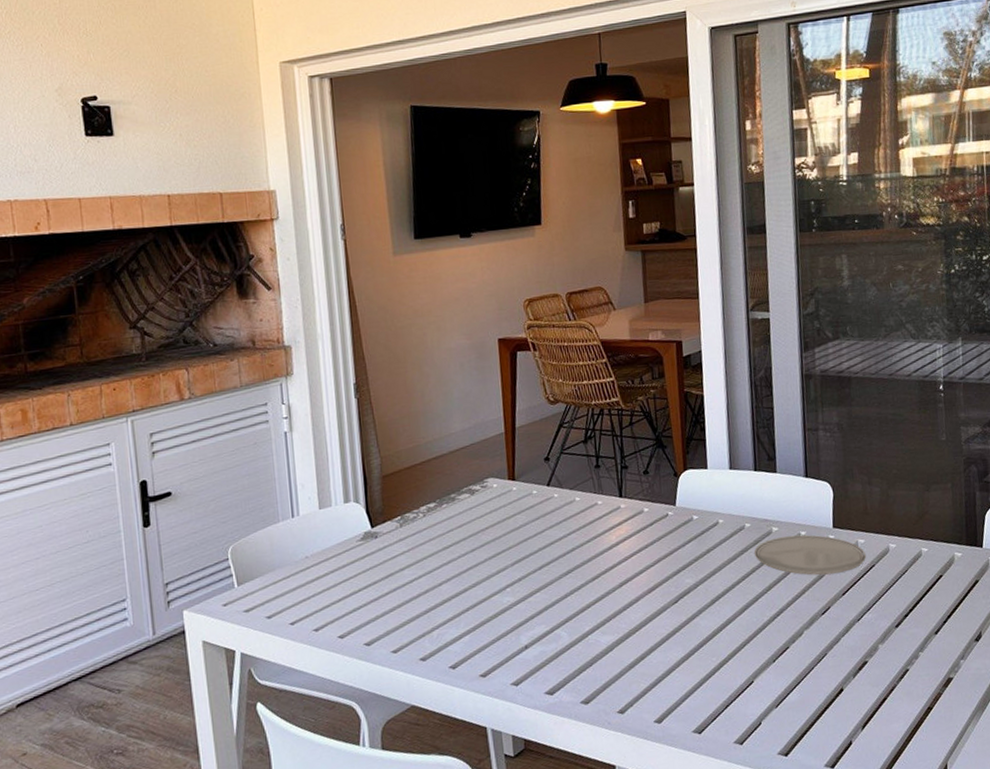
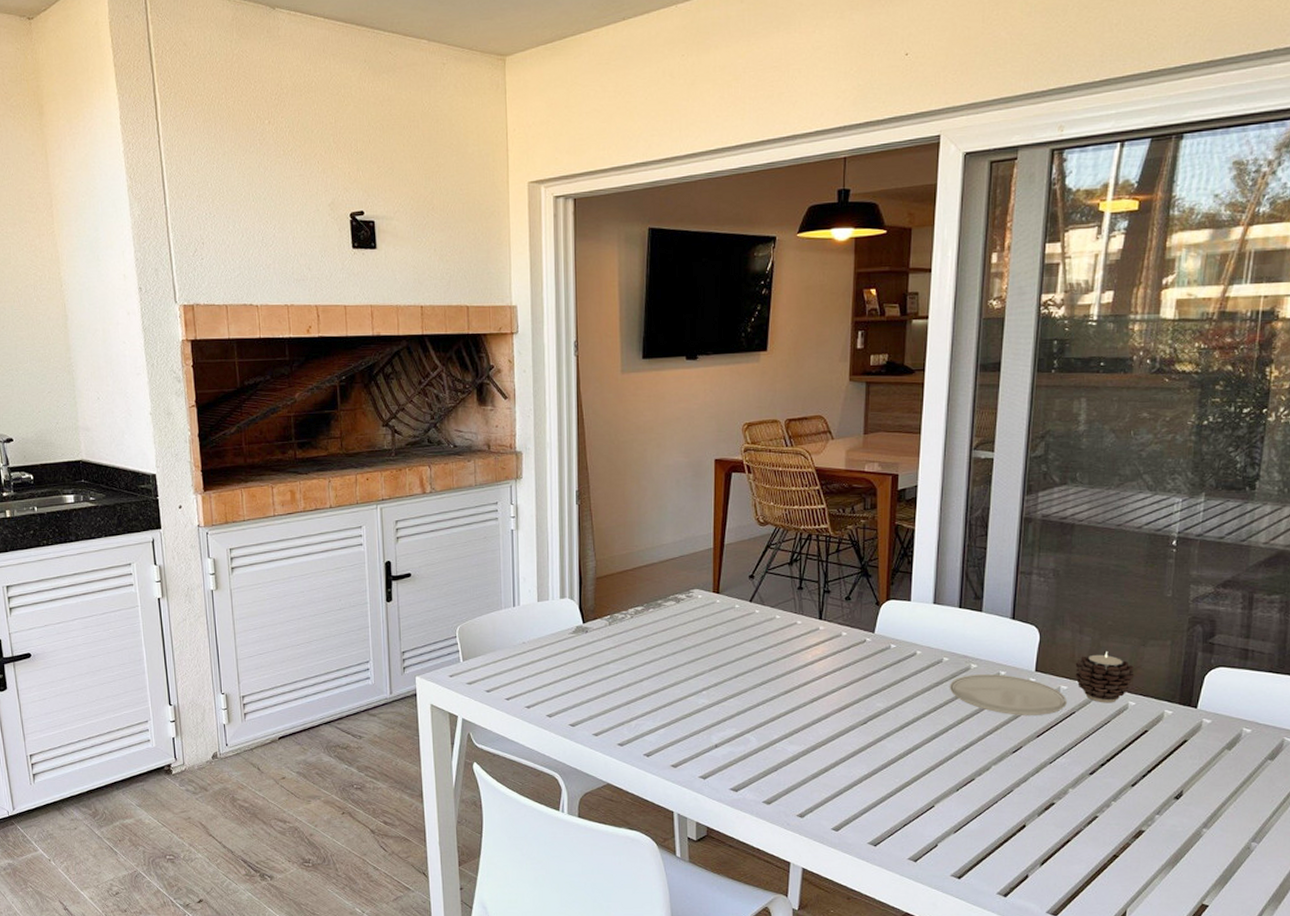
candle: none [868,500,924,553] -> present [1075,652,1135,703]

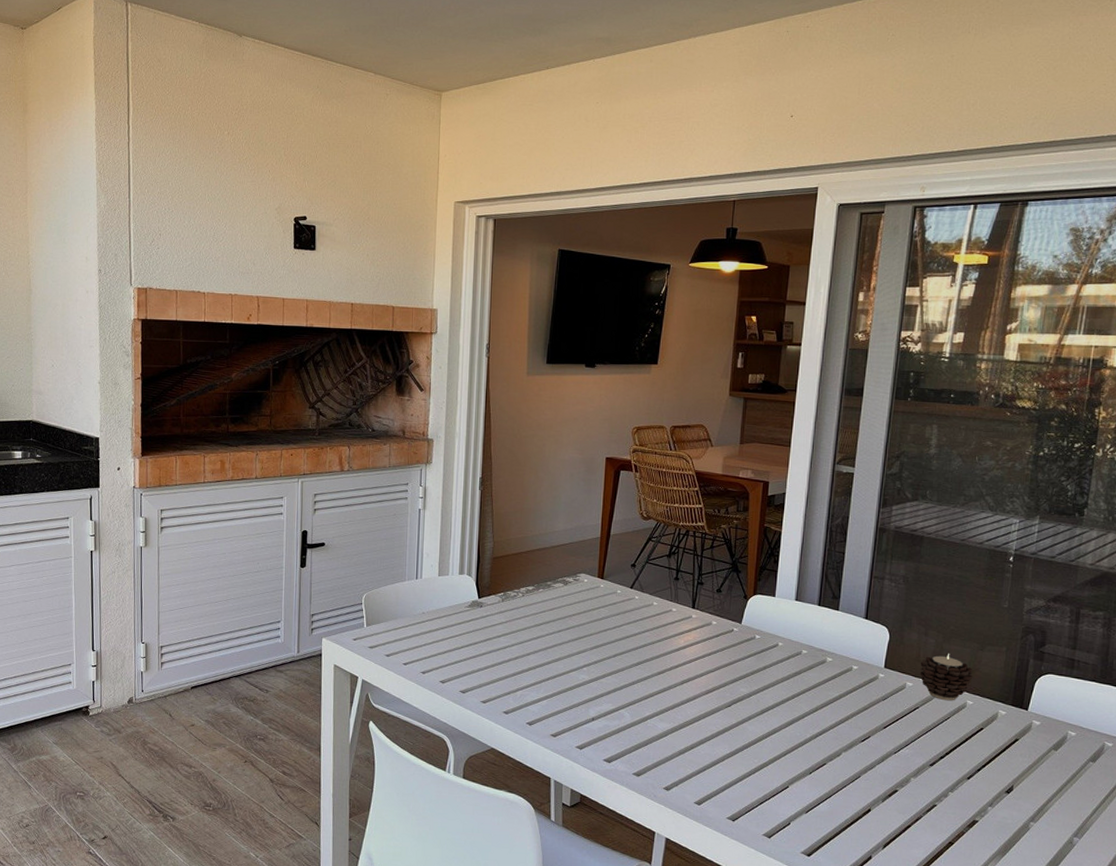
plate: present [949,674,1068,715] -> none [806,667,913,709]

